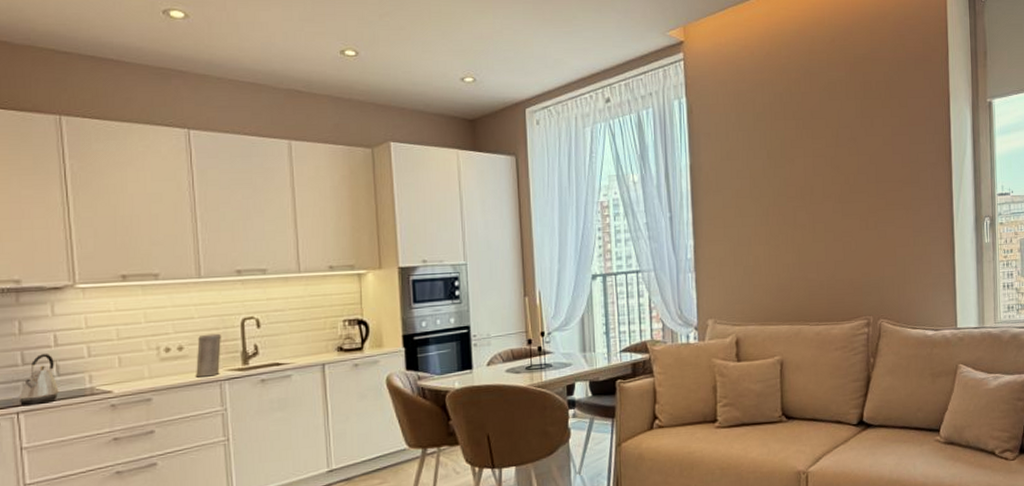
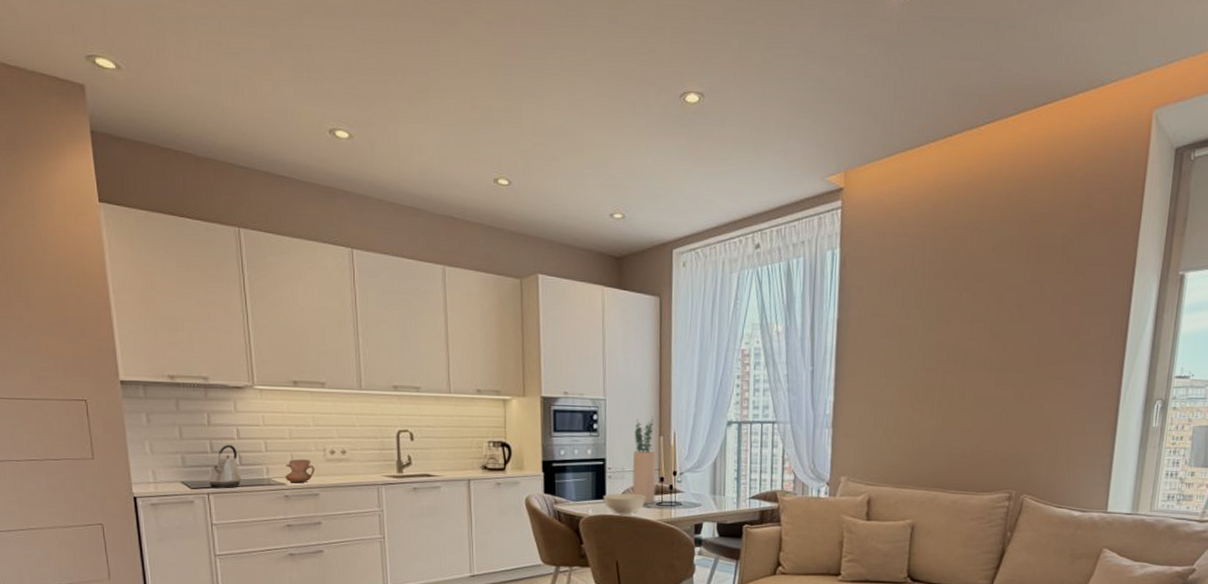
ceramic jug: none [112,361,147,390] -> present [285,459,315,483]
canister: present [195,333,221,377] -> none [356,441,379,480]
bowl: none [469,360,514,384] -> present [603,493,646,514]
vase: none [498,276,524,370] -> present [632,416,657,504]

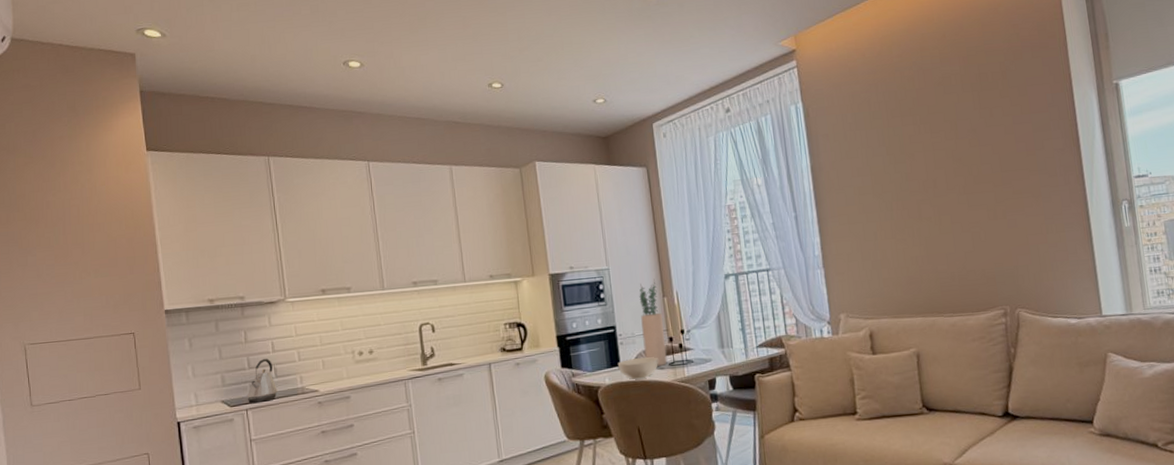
ceramic jug: present [285,459,315,483] -> none [318,364,346,389]

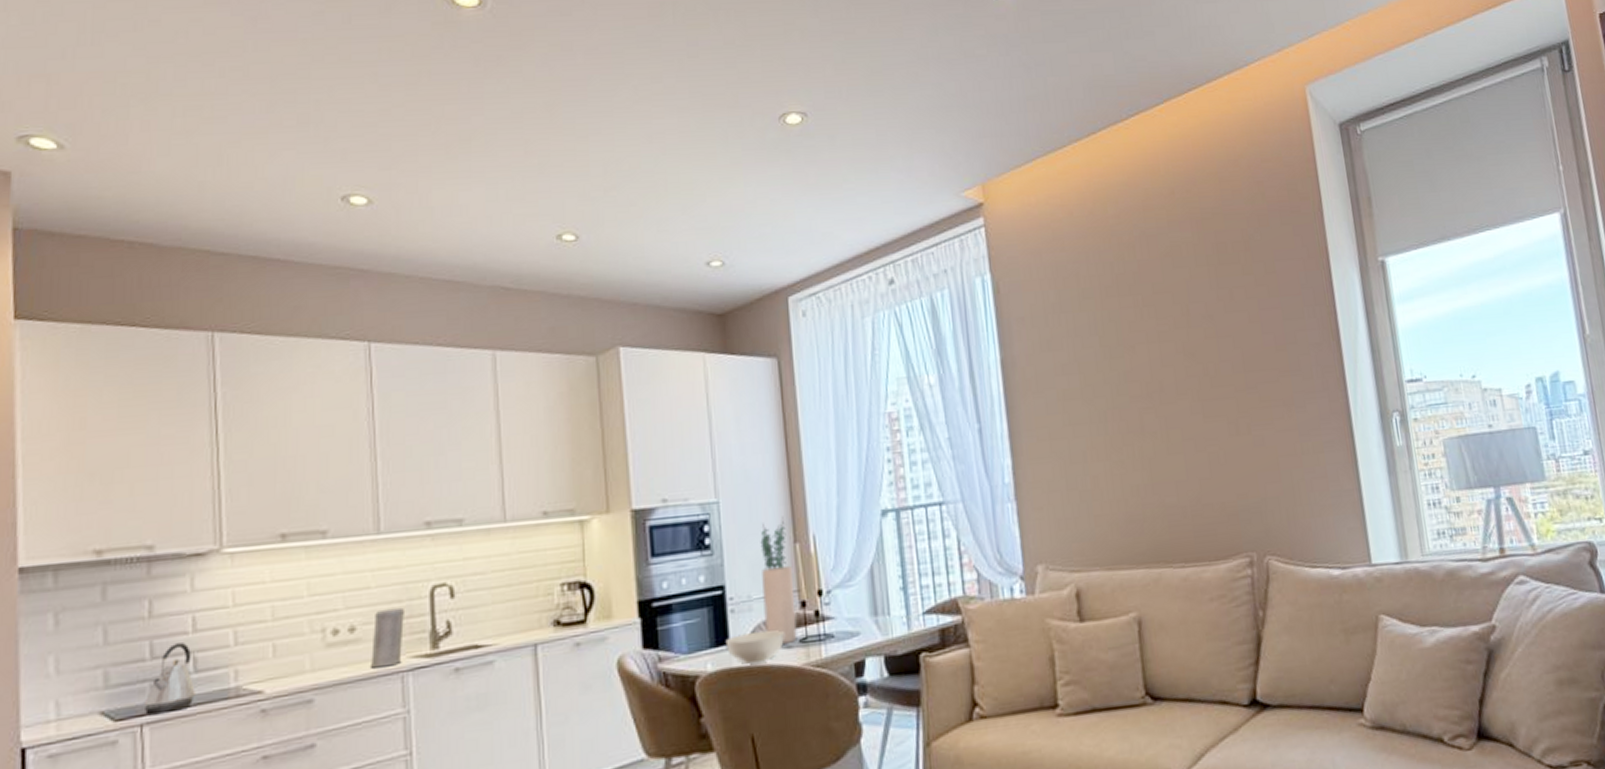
canister: none [384,338,404,377] -> present [369,607,404,669]

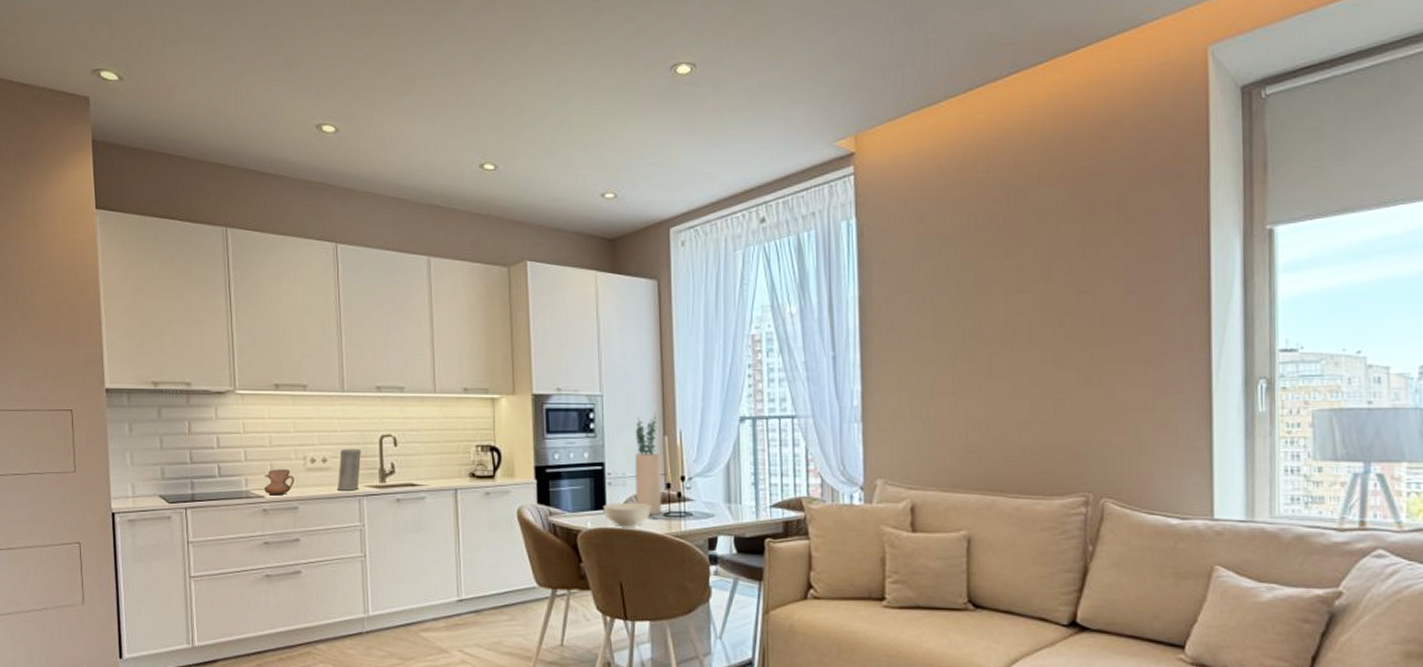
kettle: present [143,643,196,716] -> none [187,455,220,503]
ceramic jug: none [264,649,309,689] -> present [265,469,295,496]

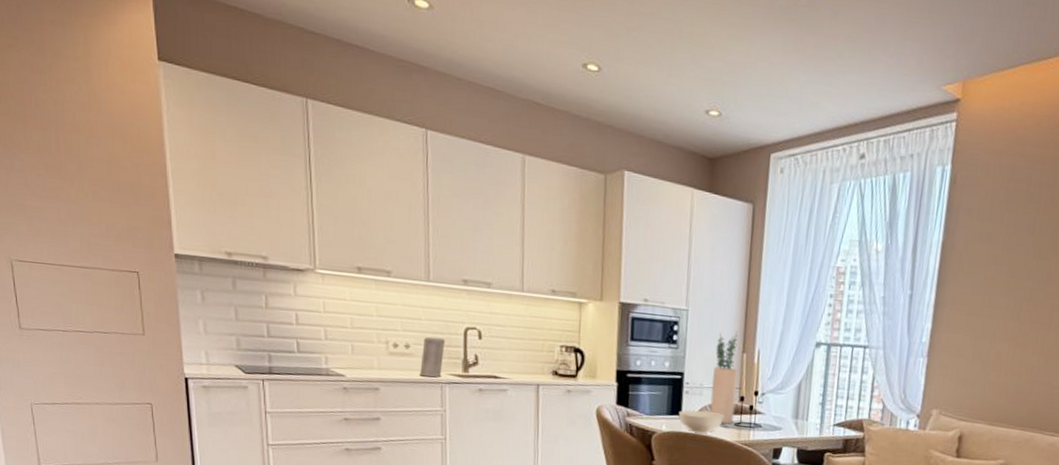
ceramic jug: present [265,469,295,496] -> none [345,350,376,376]

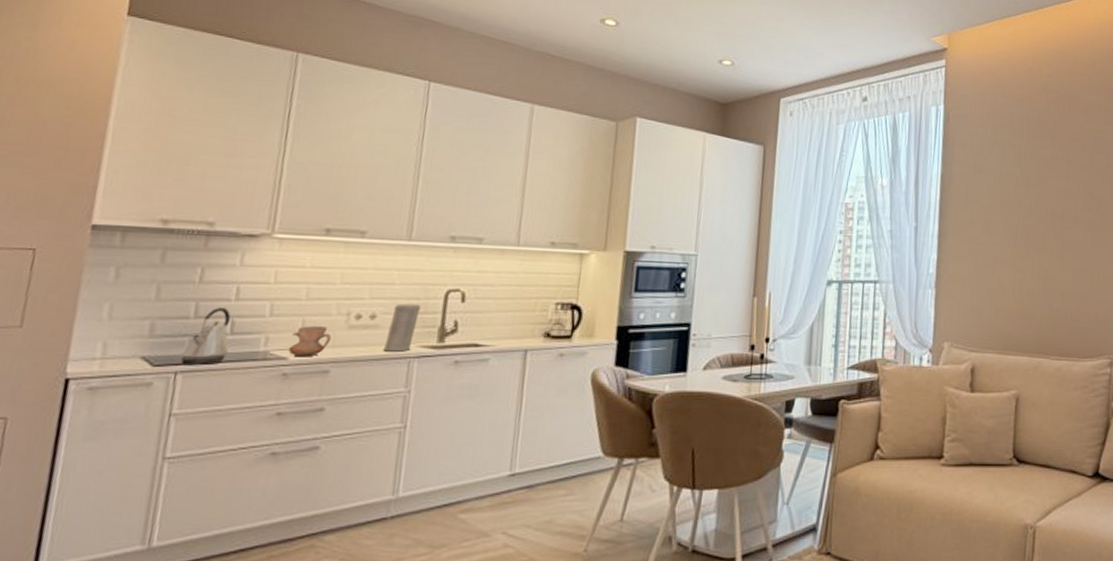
kettle: none [264,330,299,377] -> present [181,308,231,366]
ceramic jug: none [345,350,376,376] -> present [288,326,332,357]
bowl: present [678,410,724,433] -> none [683,365,733,390]
vase: present [710,331,738,425] -> none [718,274,748,378]

